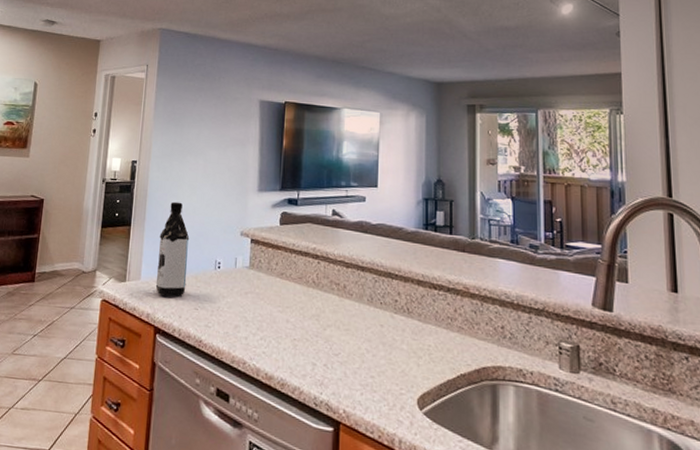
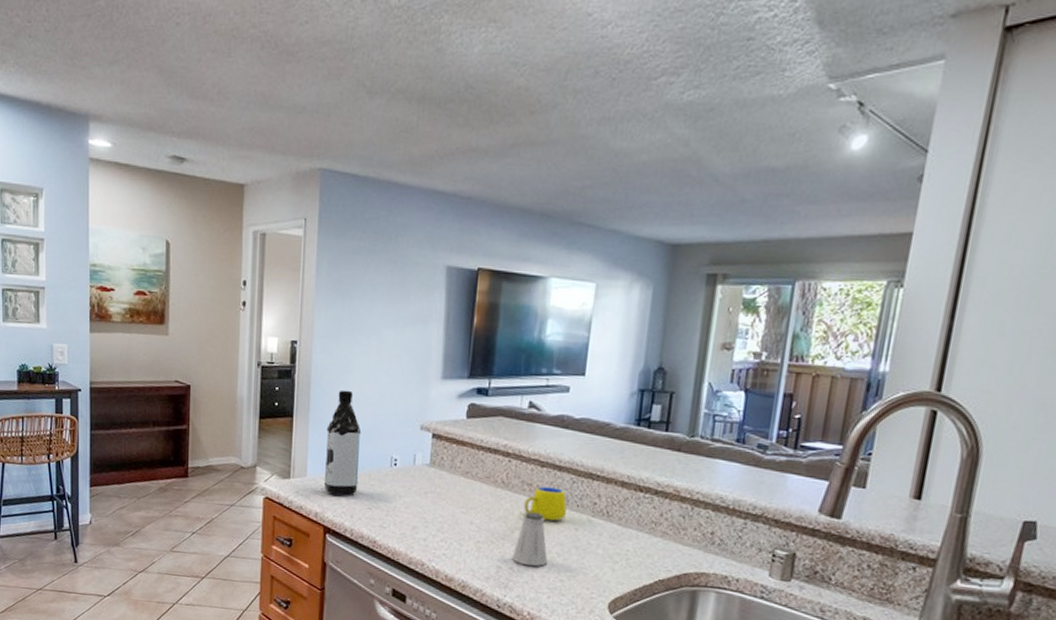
saltshaker: none [326,309,359,363] -> present [512,512,548,567]
mug: none [331,285,372,319] -> present [520,486,567,522]

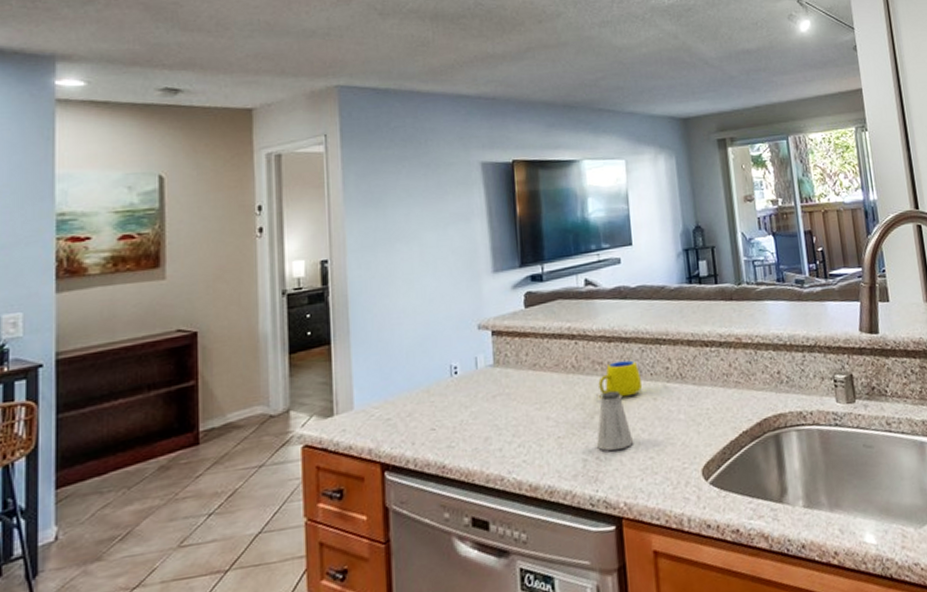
water bottle: present [323,390,362,496] -> none [372,302,417,424]

